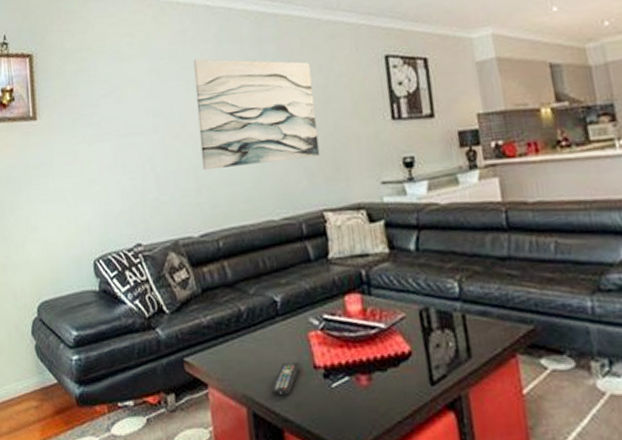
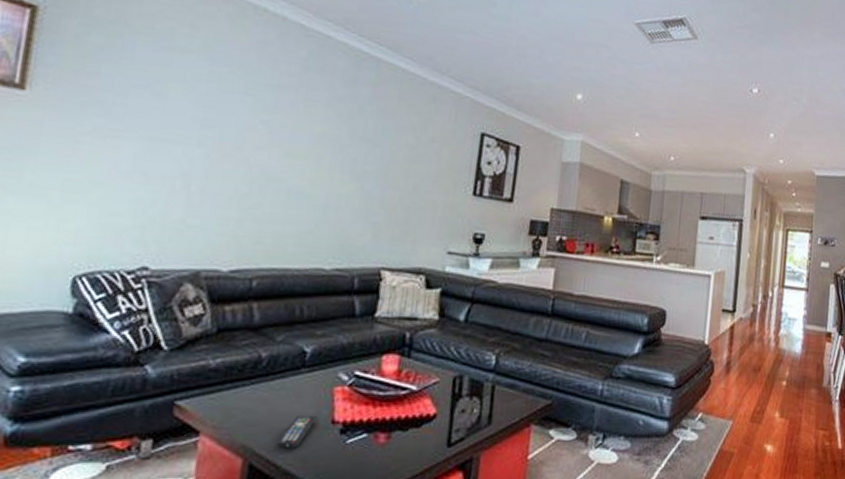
wall art: present [193,58,320,170] -> none [251,78,404,214]

